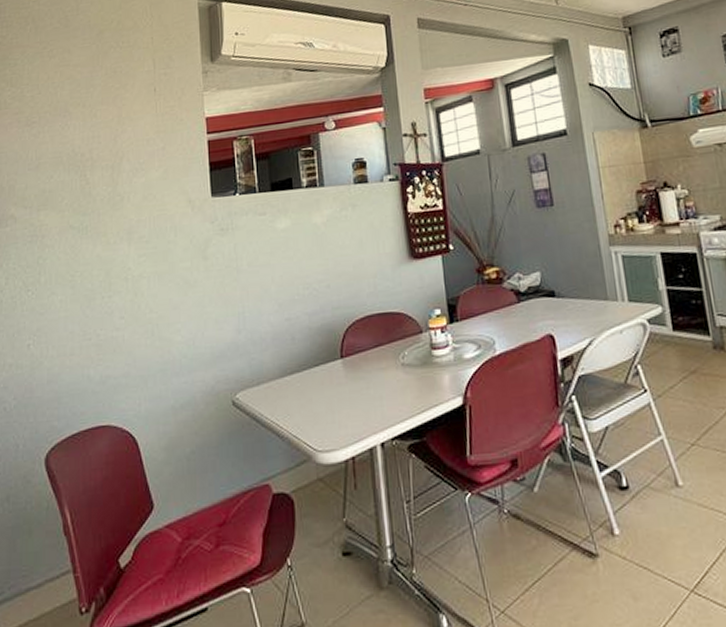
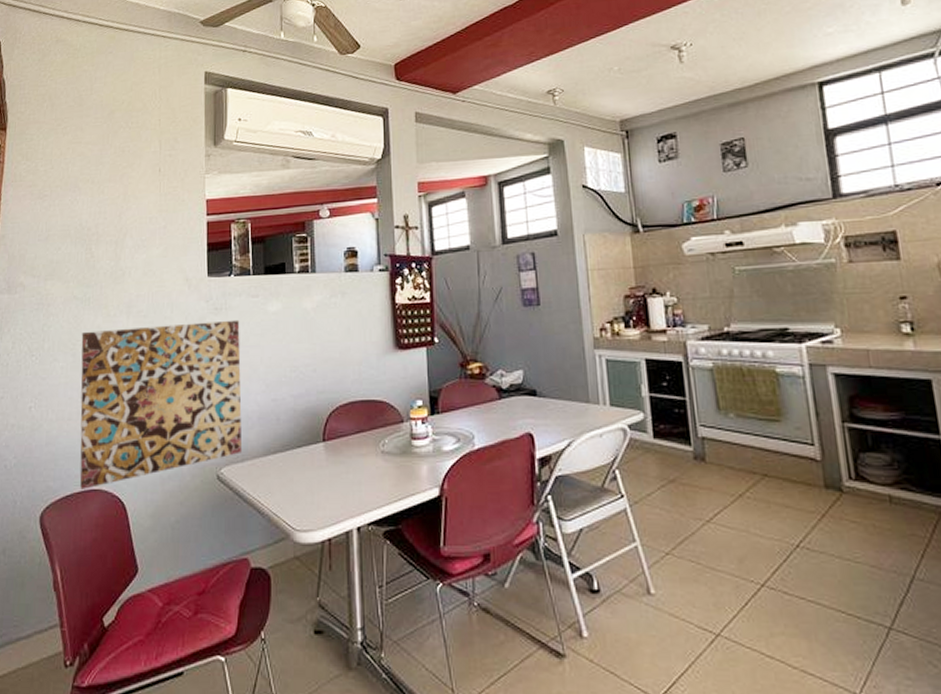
wall art: none [80,239,258,427] -> present [79,319,243,489]

